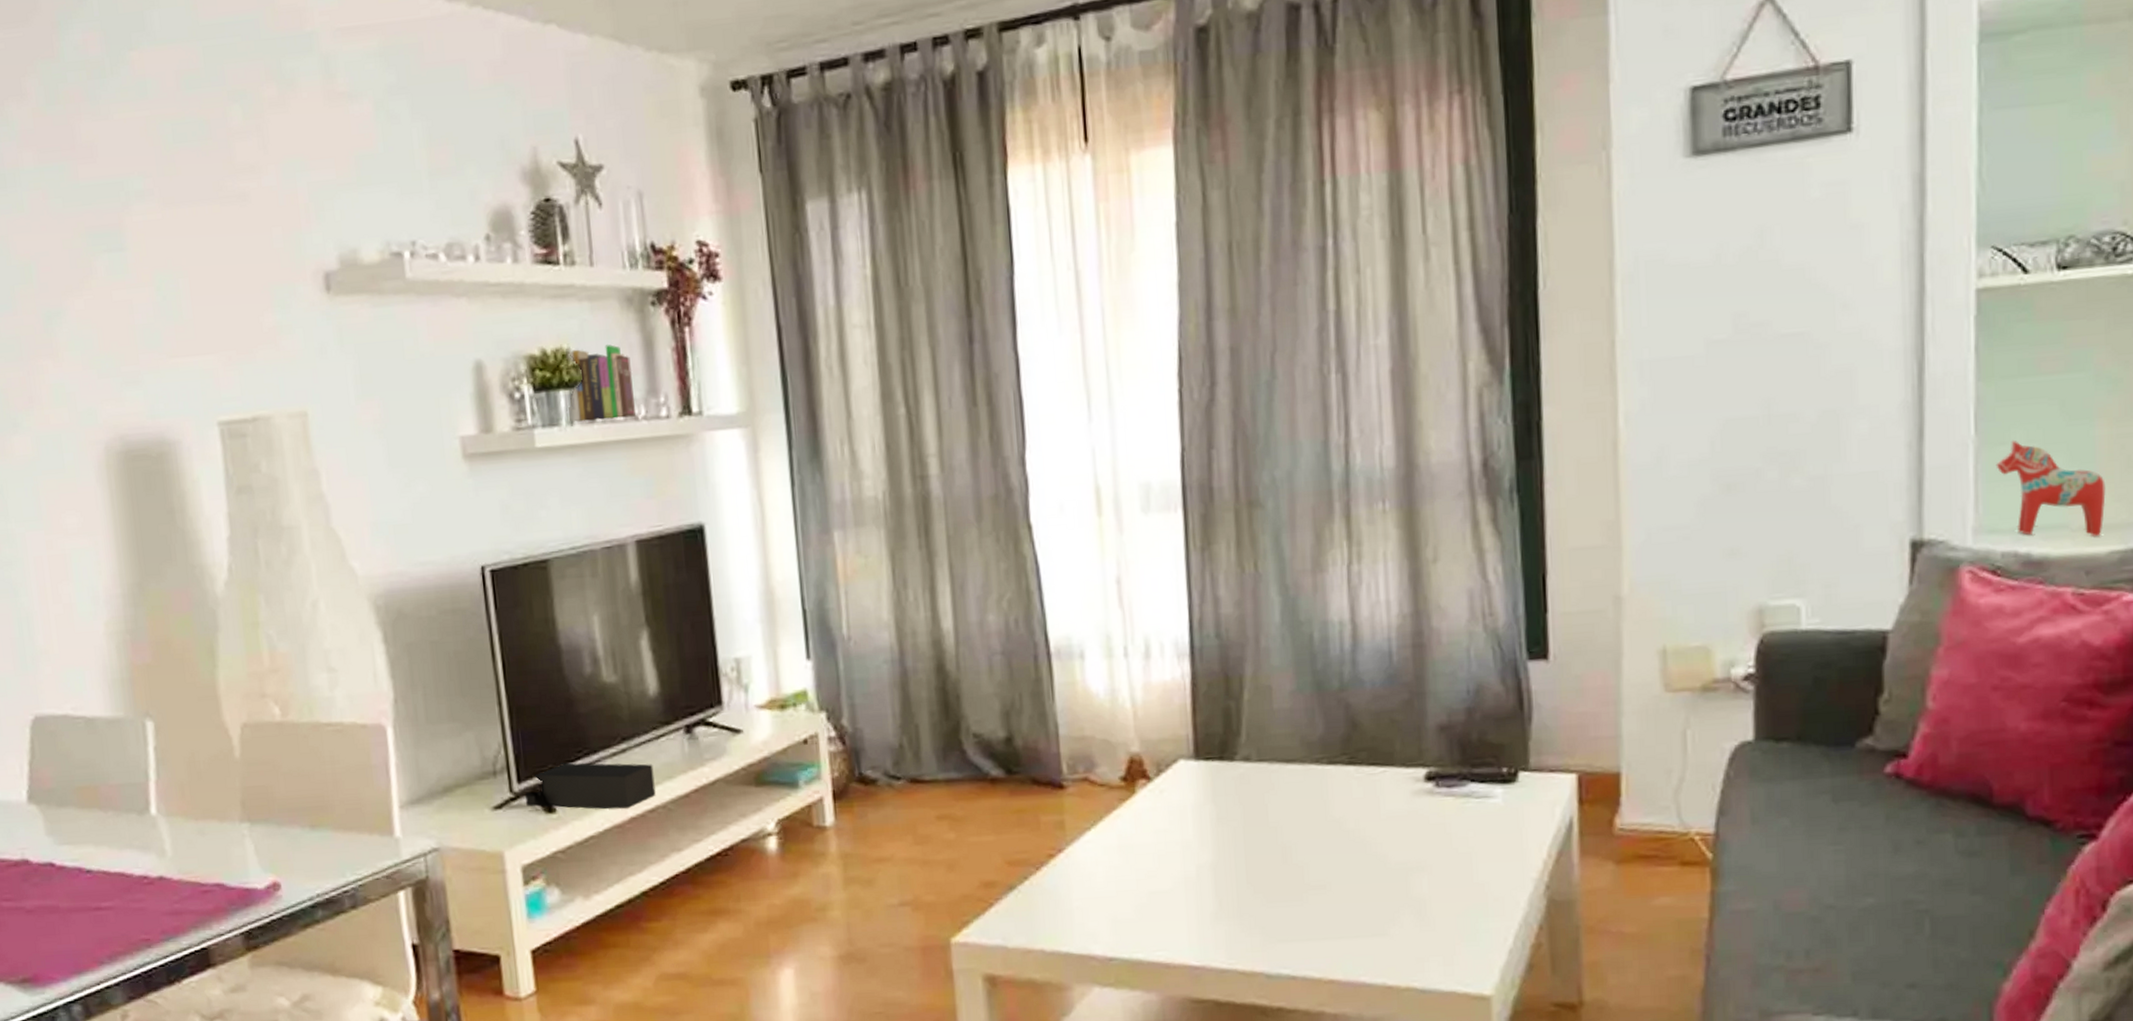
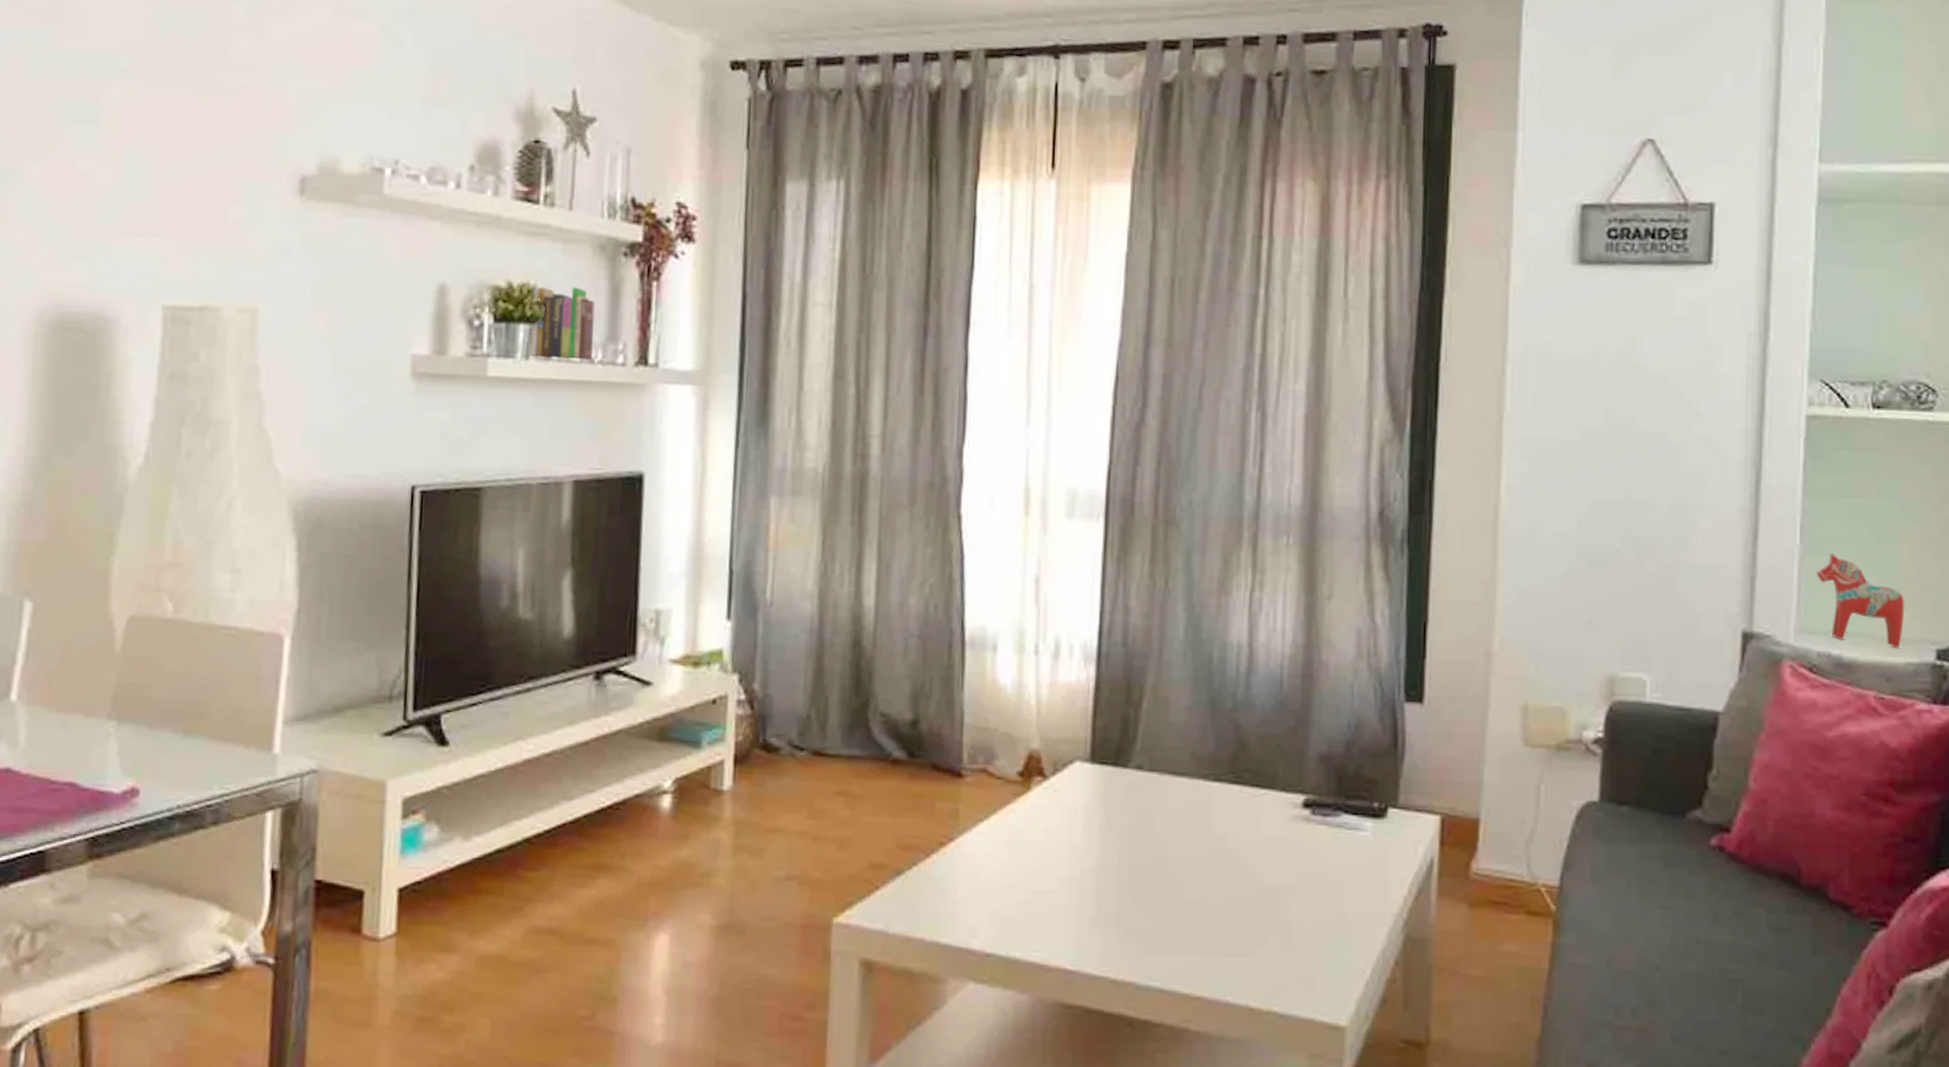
speaker: present [525,762,656,810] -> none [418,695,556,751]

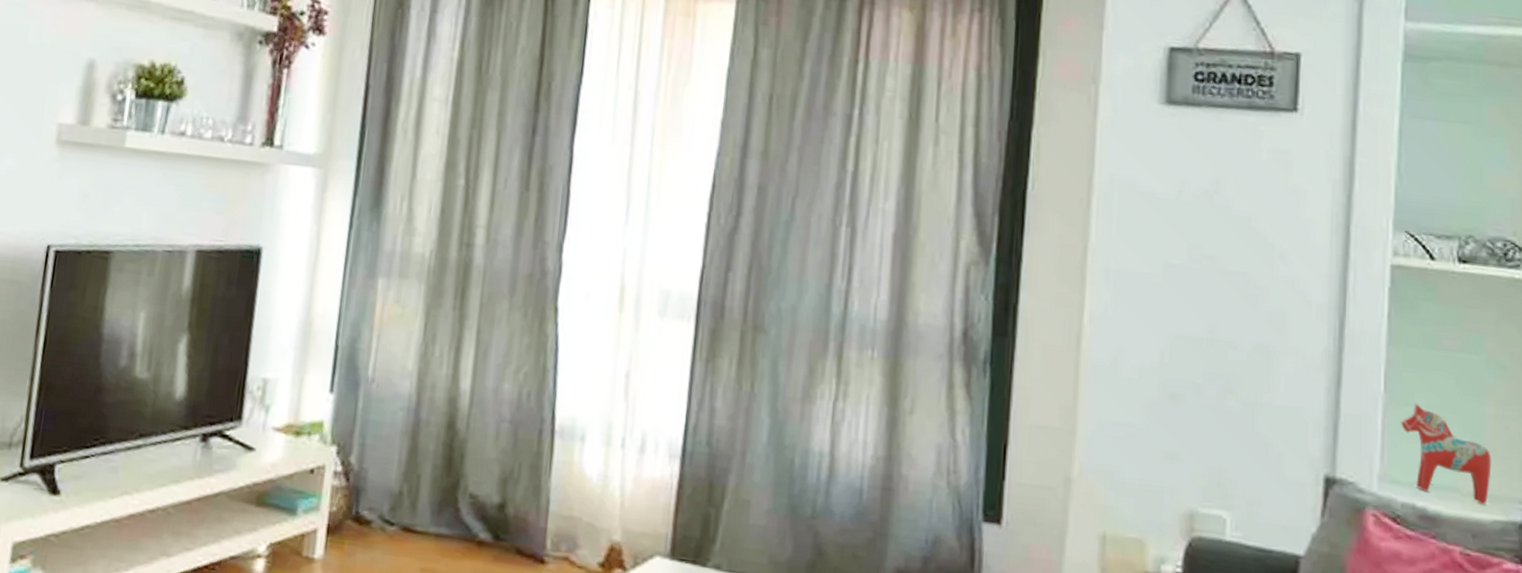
books: present [525,287,595,360] -> none [162,68,229,138]

